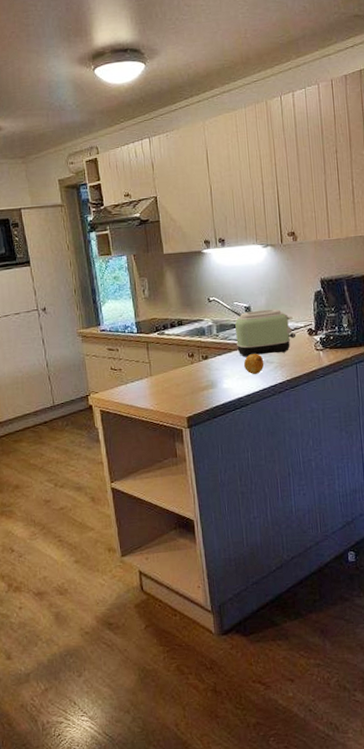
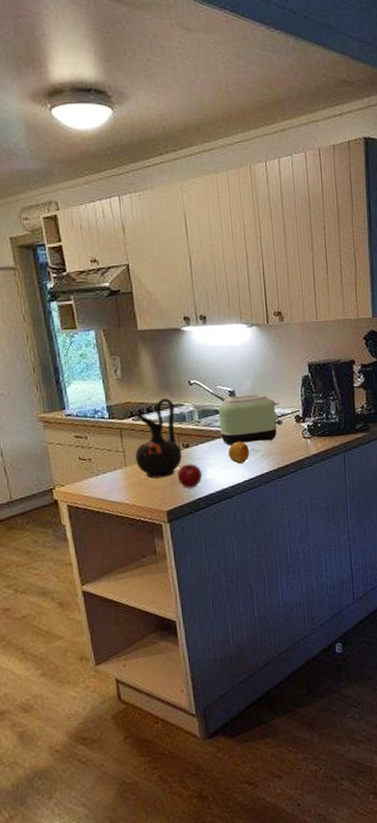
ceramic jug: none [159,314,202,387] -> present [135,398,183,479]
apple: none [197,374,220,397] -> present [178,464,203,488]

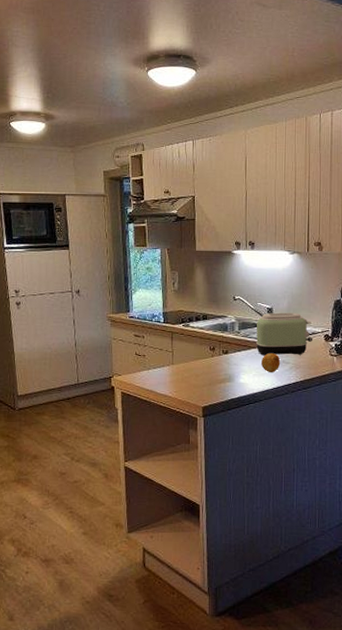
ceramic jug: present [135,398,183,479] -> none [182,310,222,378]
apple: present [178,464,203,488] -> none [216,368,237,389]

